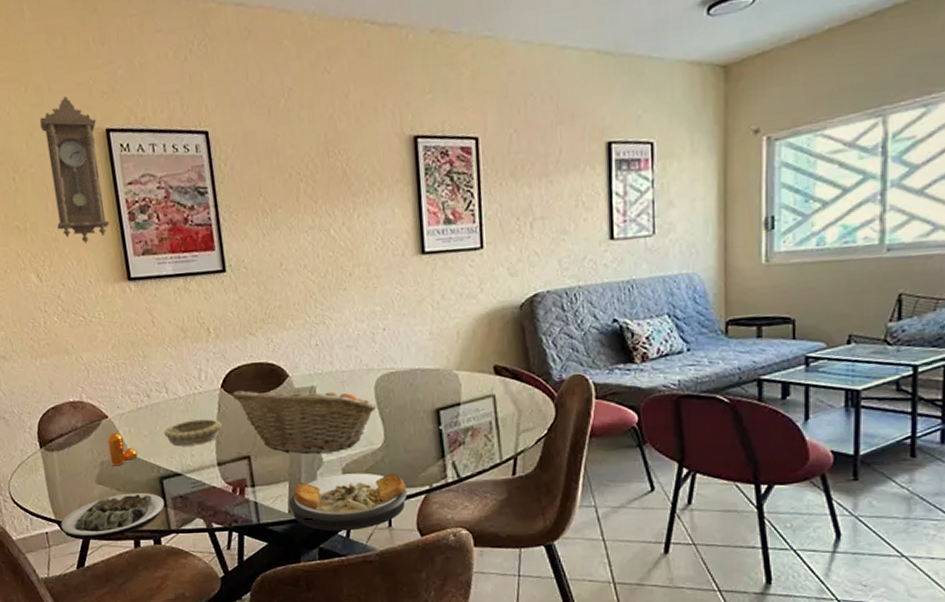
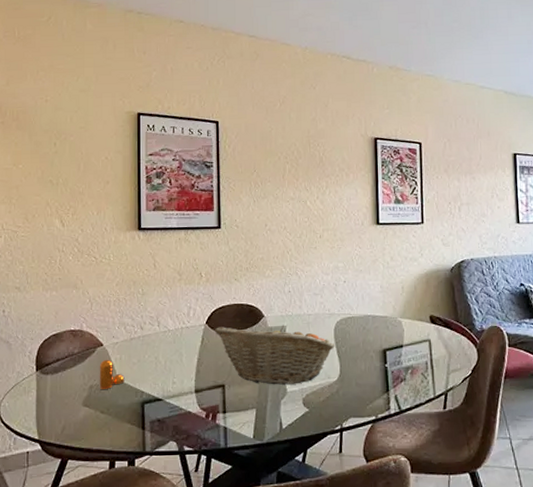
pendulum clock: present [39,96,110,243] -> none [84,87,130,198]
plate: present [61,492,164,540] -> none [43,415,142,461]
decorative bowl: present [164,419,222,447] -> none [151,350,203,374]
plate: present [289,472,408,532] -> none [254,403,357,457]

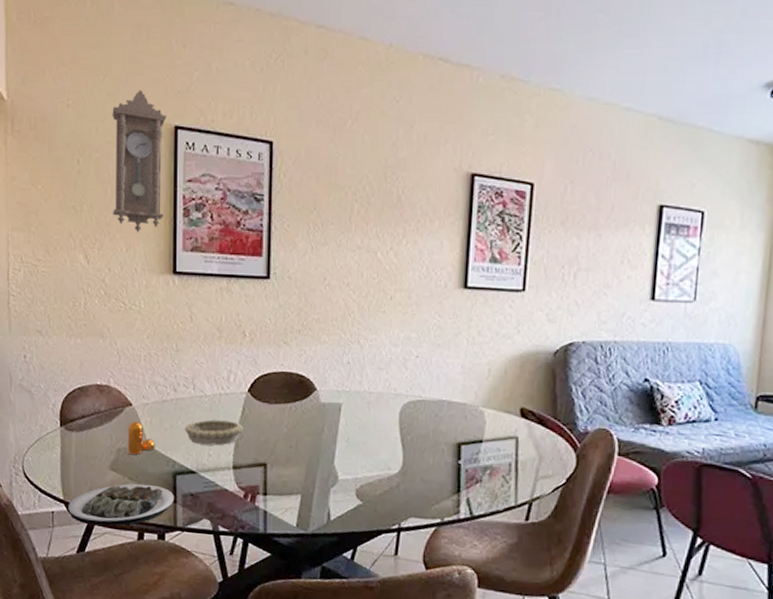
plate: none [43,415,142,461] -> present [68,483,174,526]
pendulum clock: none [84,87,130,198] -> present [112,90,166,232]
decorative bowl: none [151,350,203,374] -> present [185,419,243,446]
fruit basket: present [214,325,335,385] -> none [257,397,399,472]

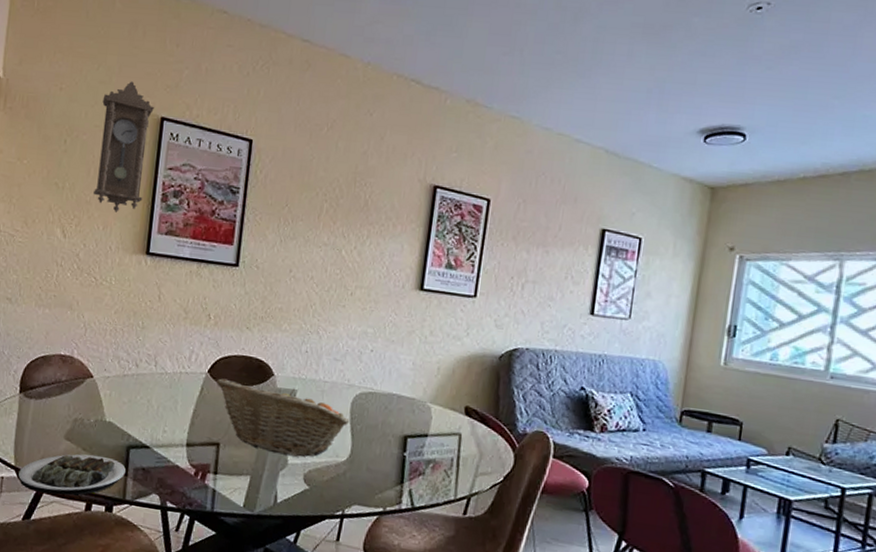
pepper shaker: present [127,421,155,454] -> none [84,393,112,426]
decorative bowl: present [185,419,243,446] -> none [143,396,200,423]
fruit basket: none [257,397,399,472] -> present [216,378,350,457]

